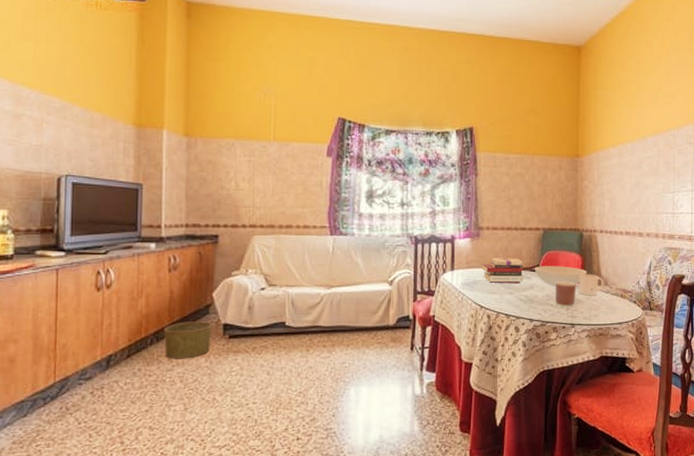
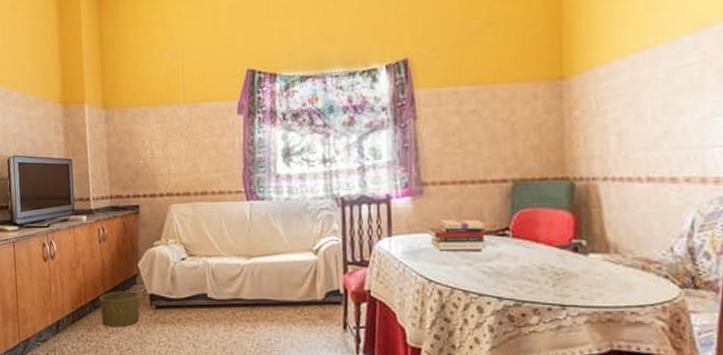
bowl: present [534,266,587,287] -> none [501,228,583,256]
mug: present [555,282,577,307] -> none [534,249,568,282]
mug: present [579,274,603,296] -> none [571,238,611,268]

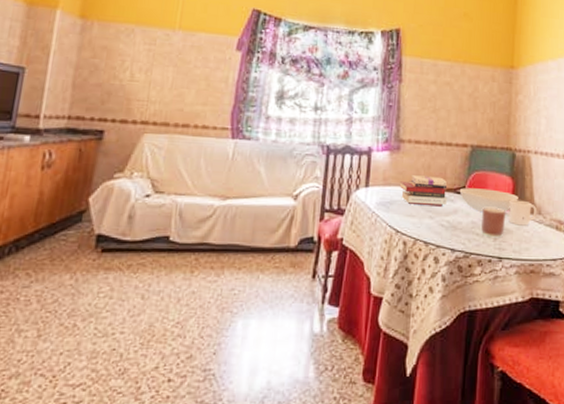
basket: present [99,290,140,327] -> none [24,228,85,274]
bowl: none [501,228,583,256] -> present [459,188,518,213]
mug: none [534,249,568,282] -> present [481,208,506,237]
mug: none [571,238,611,268] -> present [509,200,536,226]

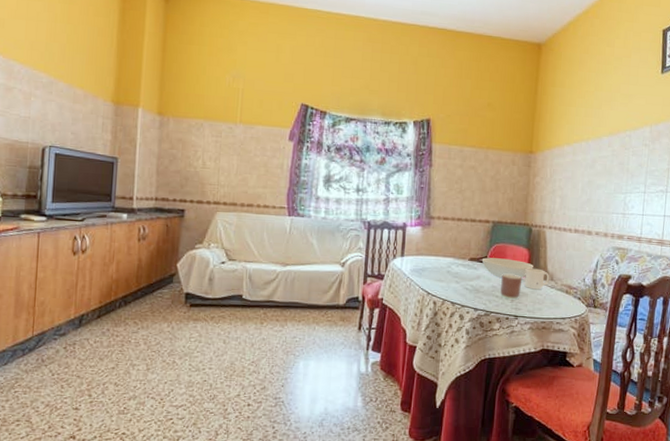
books: present [399,175,447,207] -> none [430,247,471,273]

